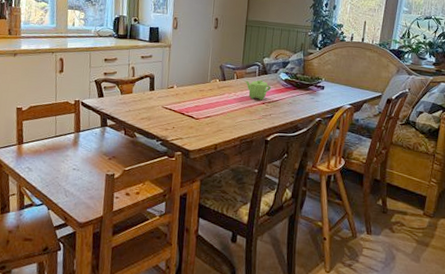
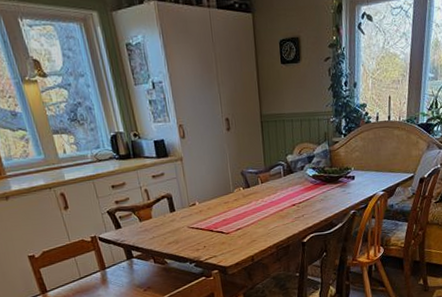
teapot: present [244,80,272,101] -> none [269,180,300,203]

